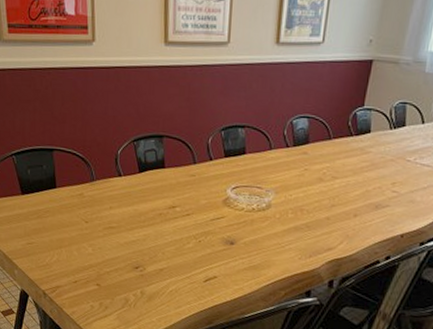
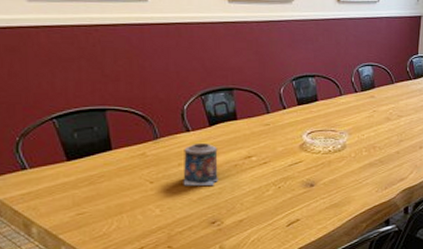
candle: none [113,188,145,231] -> present [183,142,218,186]

